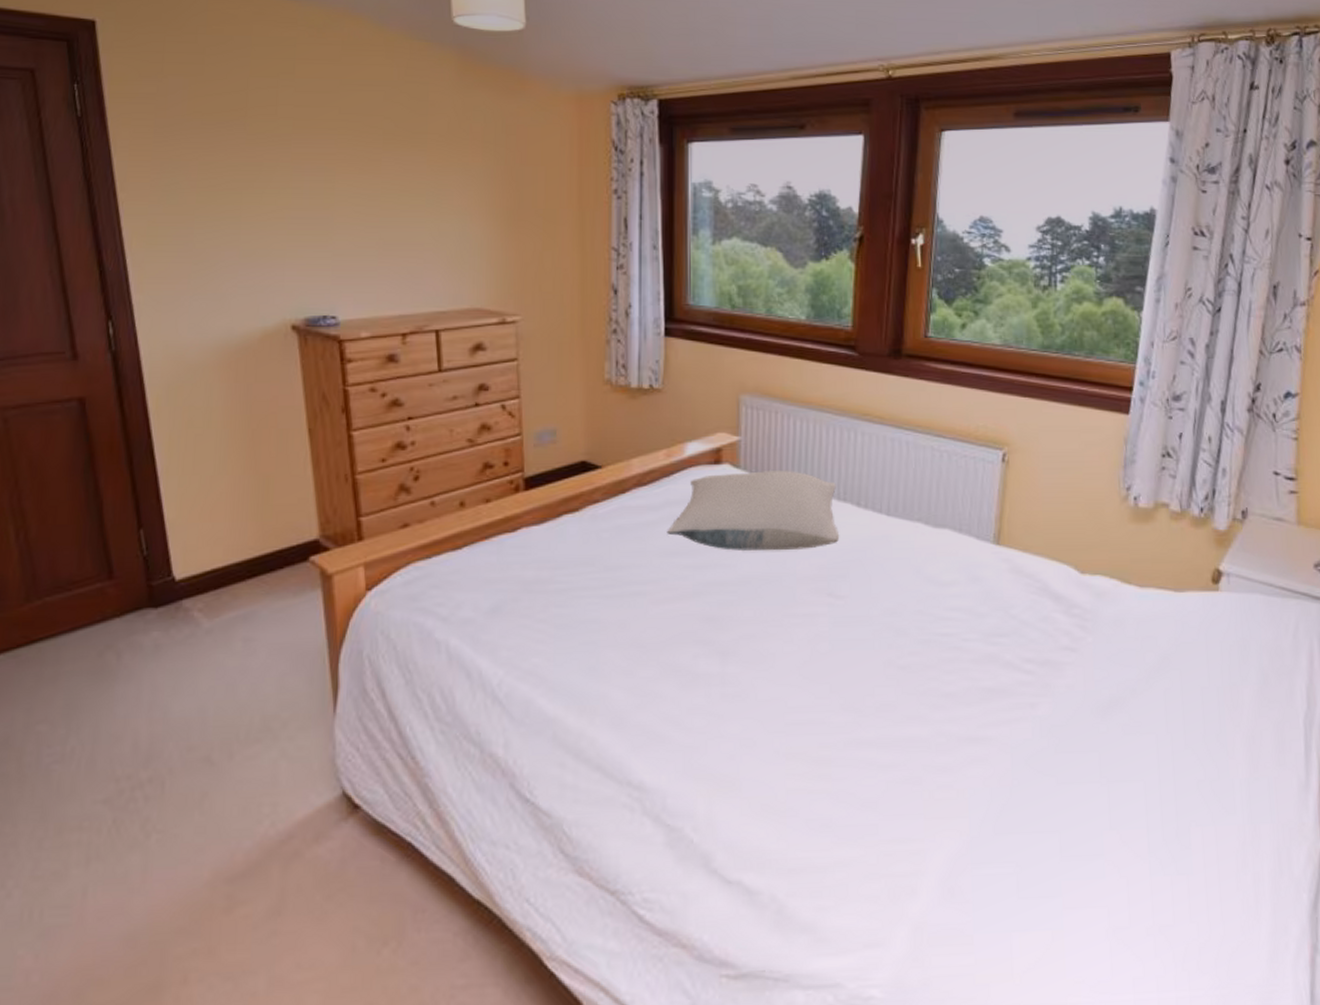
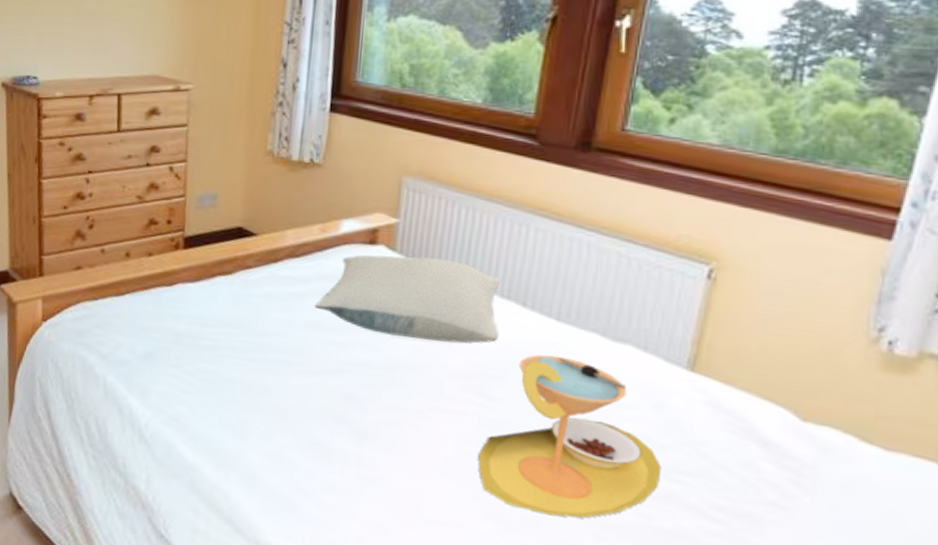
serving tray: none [832,548,982,696] -> present [478,354,662,518]

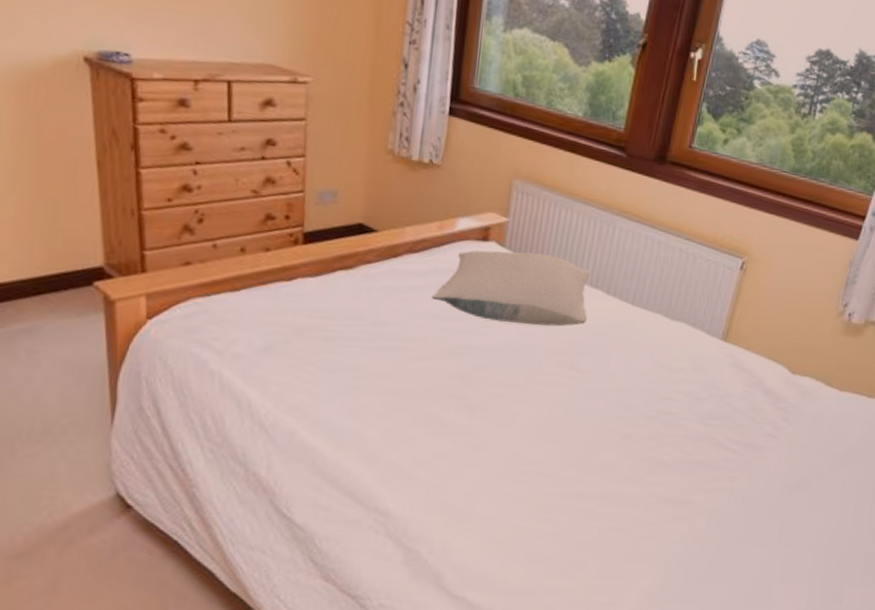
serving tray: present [478,354,662,518] -> none [566,333,699,460]

